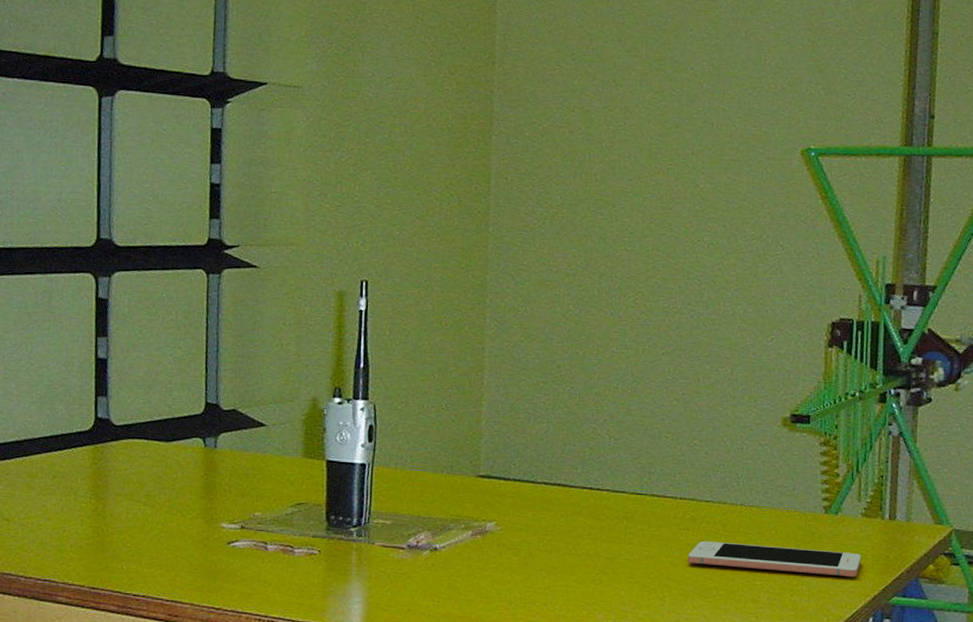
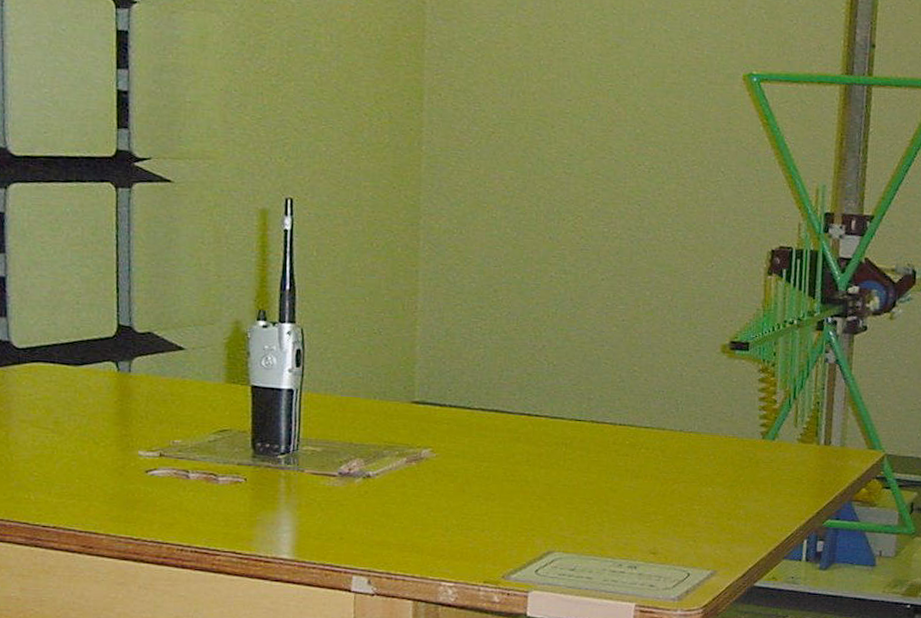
cell phone: present [688,540,862,578] -> none [627,466,797,502]

